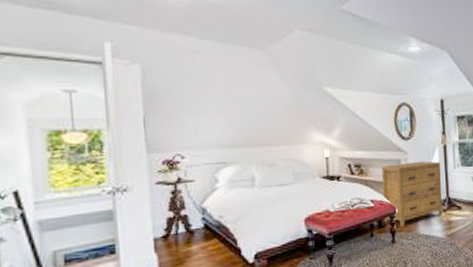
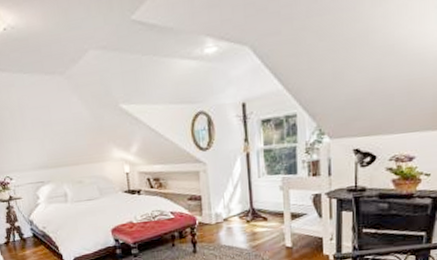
dresser: present [382,161,442,228] -> none [180,171,246,239]

